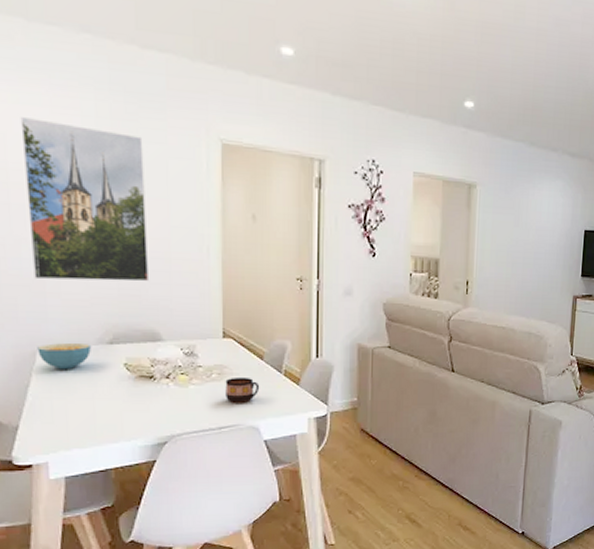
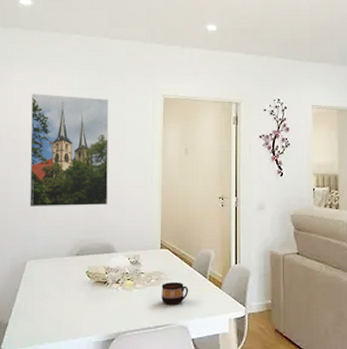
cereal bowl: present [37,343,91,369] -> none [26,256,63,276]

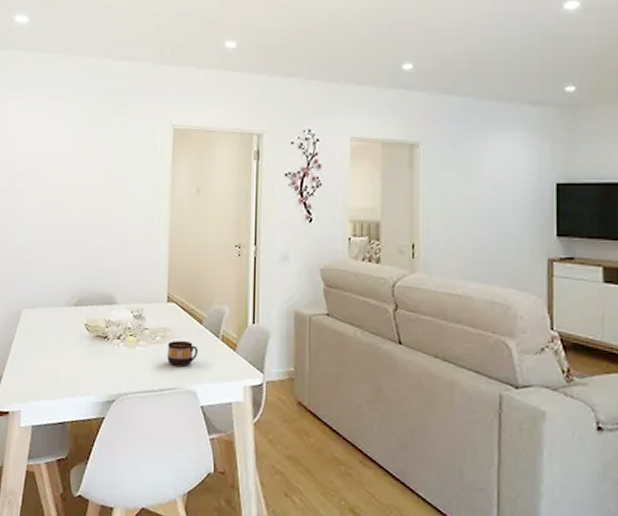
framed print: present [29,94,109,207] -> none [25,124,112,251]

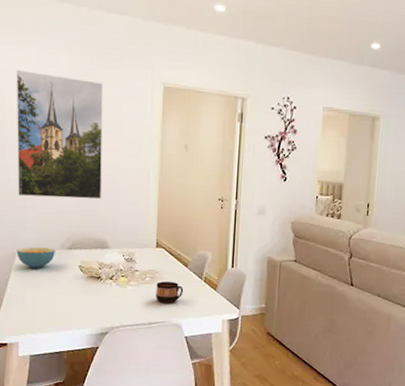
cereal bowl: none [22,304,60,327] -> present [16,247,55,268]
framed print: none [25,124,112,251] -> present [16,70,104,200]

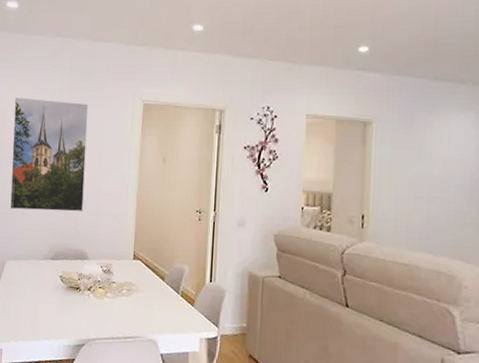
cereal bowl: present [16,247,55,268] -> none [5,257,39,277]
cup: present [156,281,184,303] -> none [132,294,160,318]

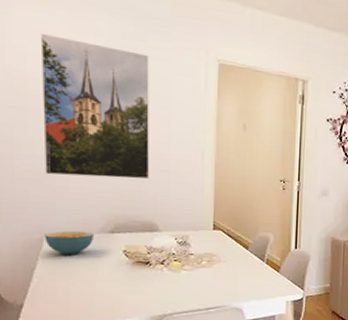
cereal bowl: none [5,257,39,277] -> present [44,231,93,254]

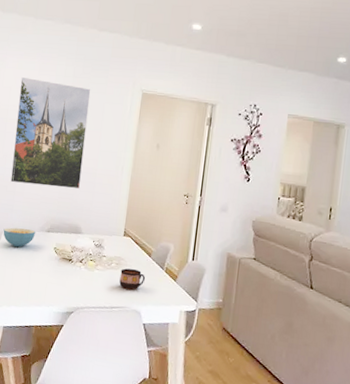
cup: none [213,264,245,287] -> present [119,268,146,290]

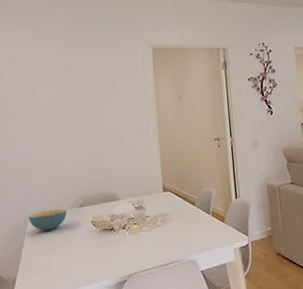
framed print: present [10,77,91,190] -> none [13,51,107,165]
cup: present [119,268,146,290] -> none [167,220,195,243]

